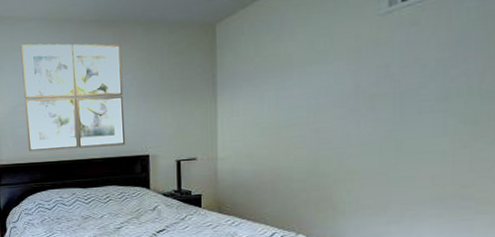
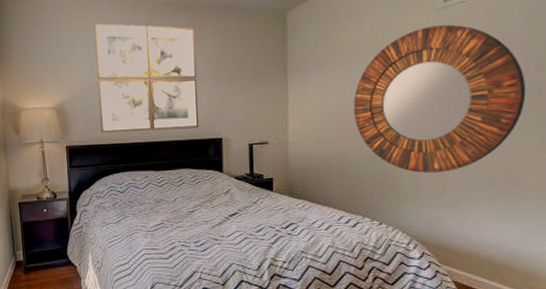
home mirror: none [287,30,483,188] -> present [353,24,526,173]

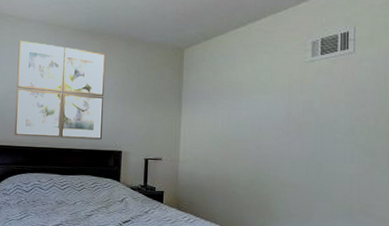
home mirror: present [353,24,526,173] -> none [236,75,378,200]

